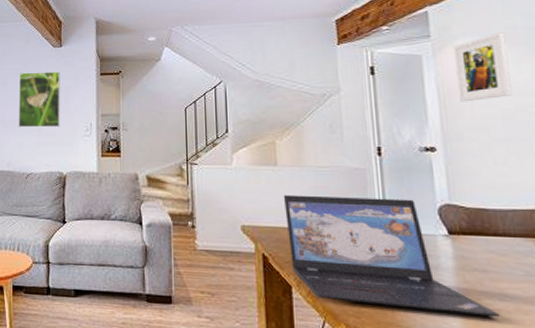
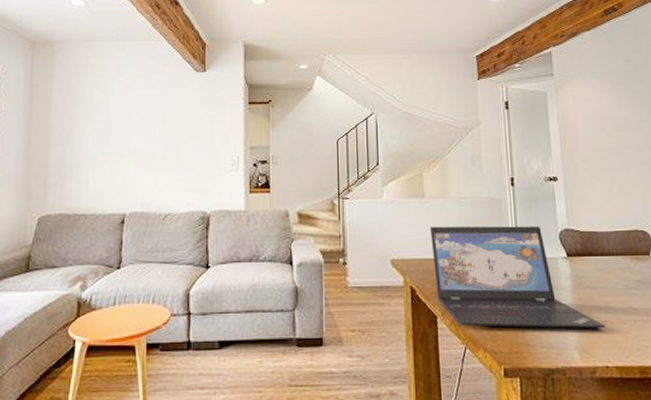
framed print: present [19,71,60,128] -> none [155,99,204,162]
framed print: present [453,32,512,102] -> none [571,74,615,136]

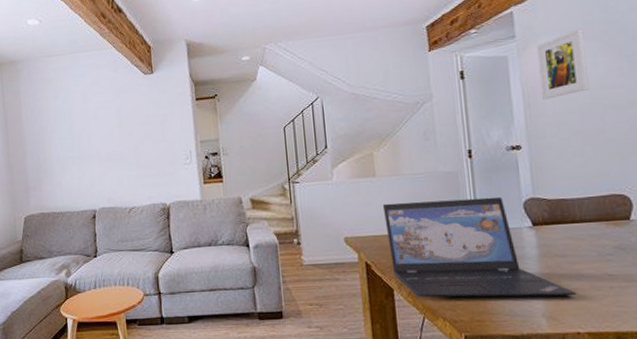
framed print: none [571,74,615,136] -> present [536,28,589,100]

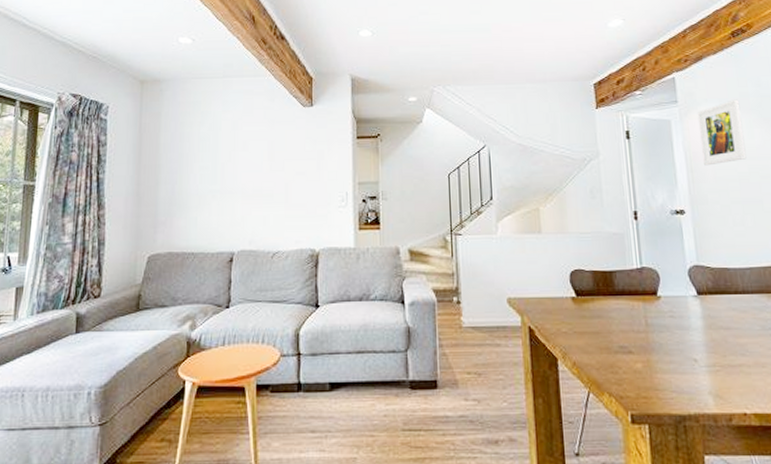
laptop: present [382,196,577,298] -> none [547,262,742,373]

